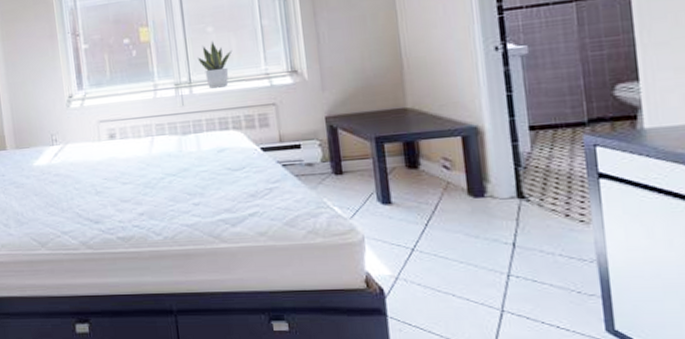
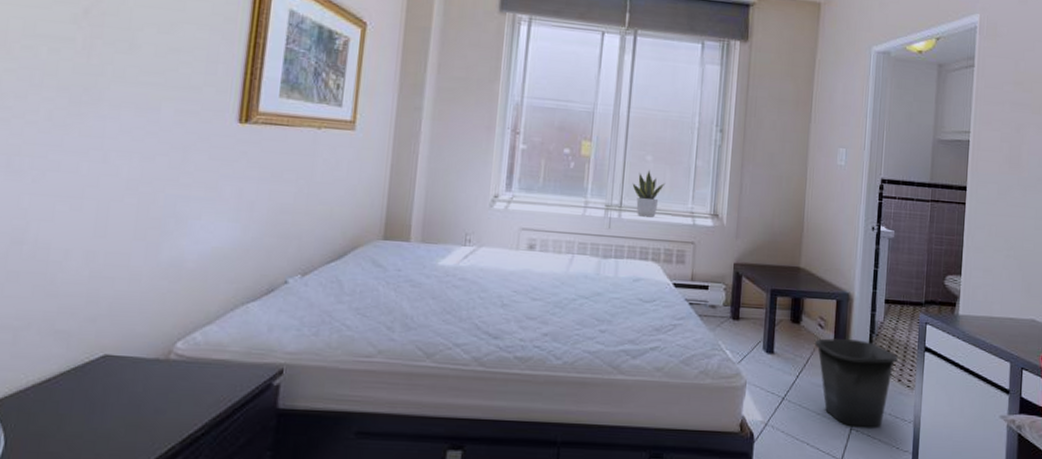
waste bin: none [442,176,560,273] -> present [815,338,898,428]

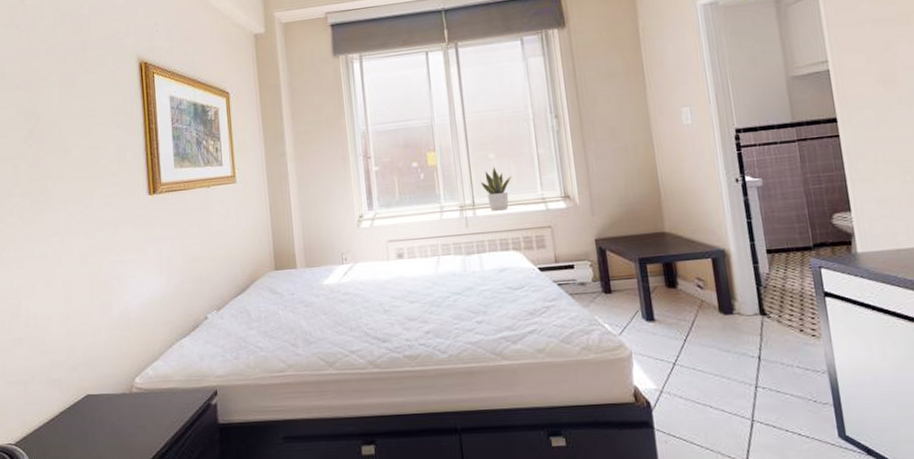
waste bin: present [815,338,898,428] -> none [697,295,795,385]

